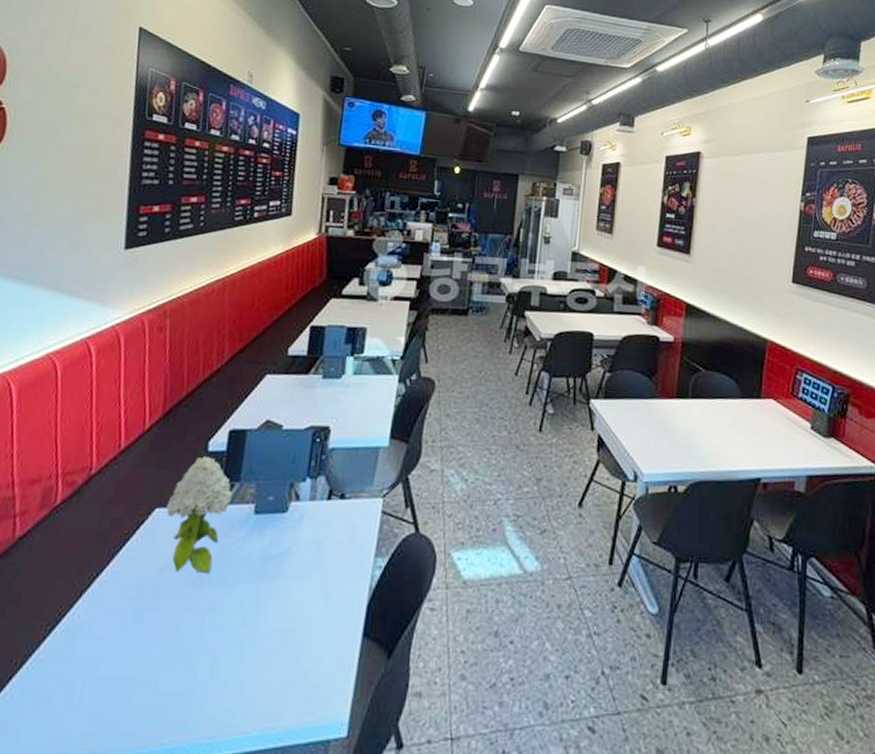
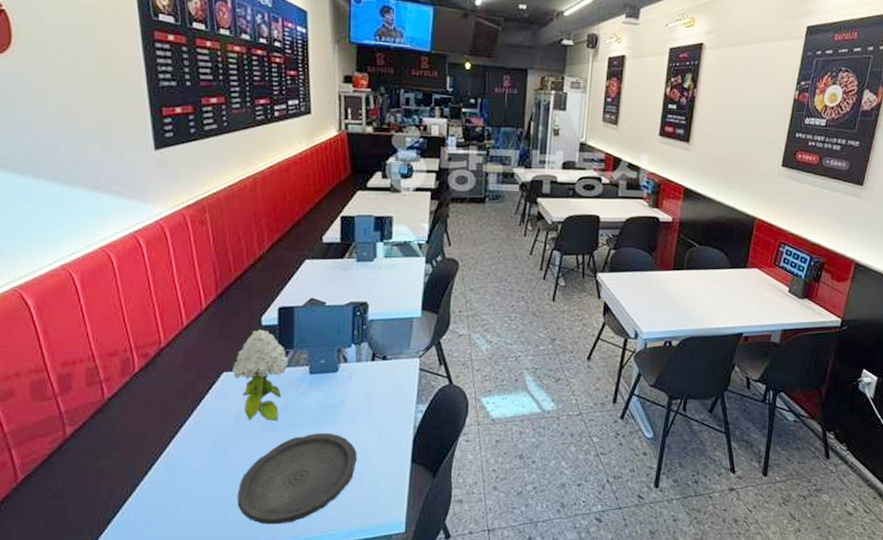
plate: none [145,591,299,719] -> present [237,432,357,525]

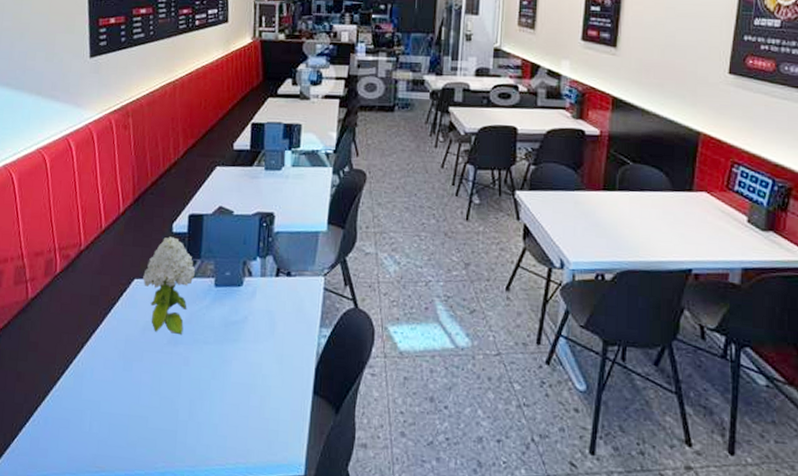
plate: present [237,432,357,525] -> none [138,351,258,451]

